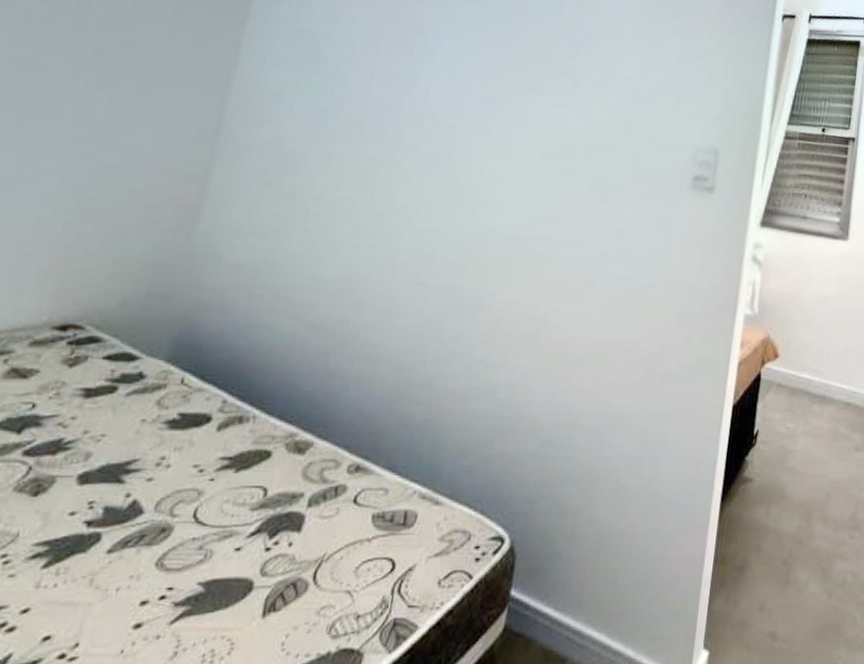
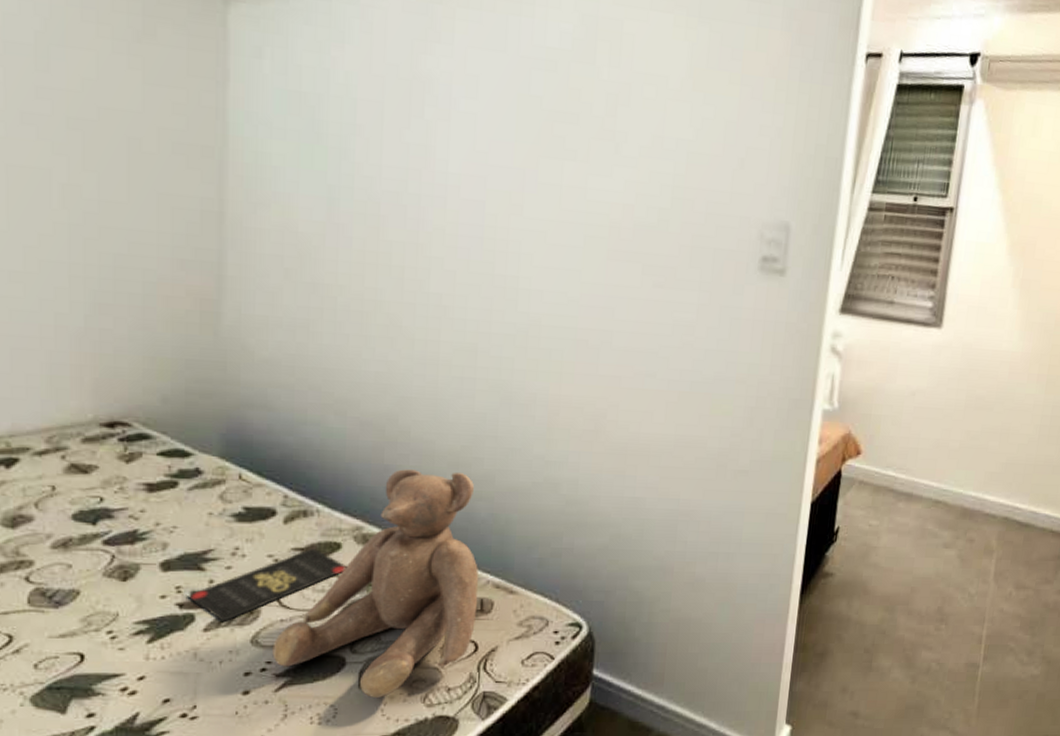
playing card: none [98,458,274,541] -> present [187,549,347,621]
teddy bear: none [175,373,414,629] -> present [272,469,479,698]

